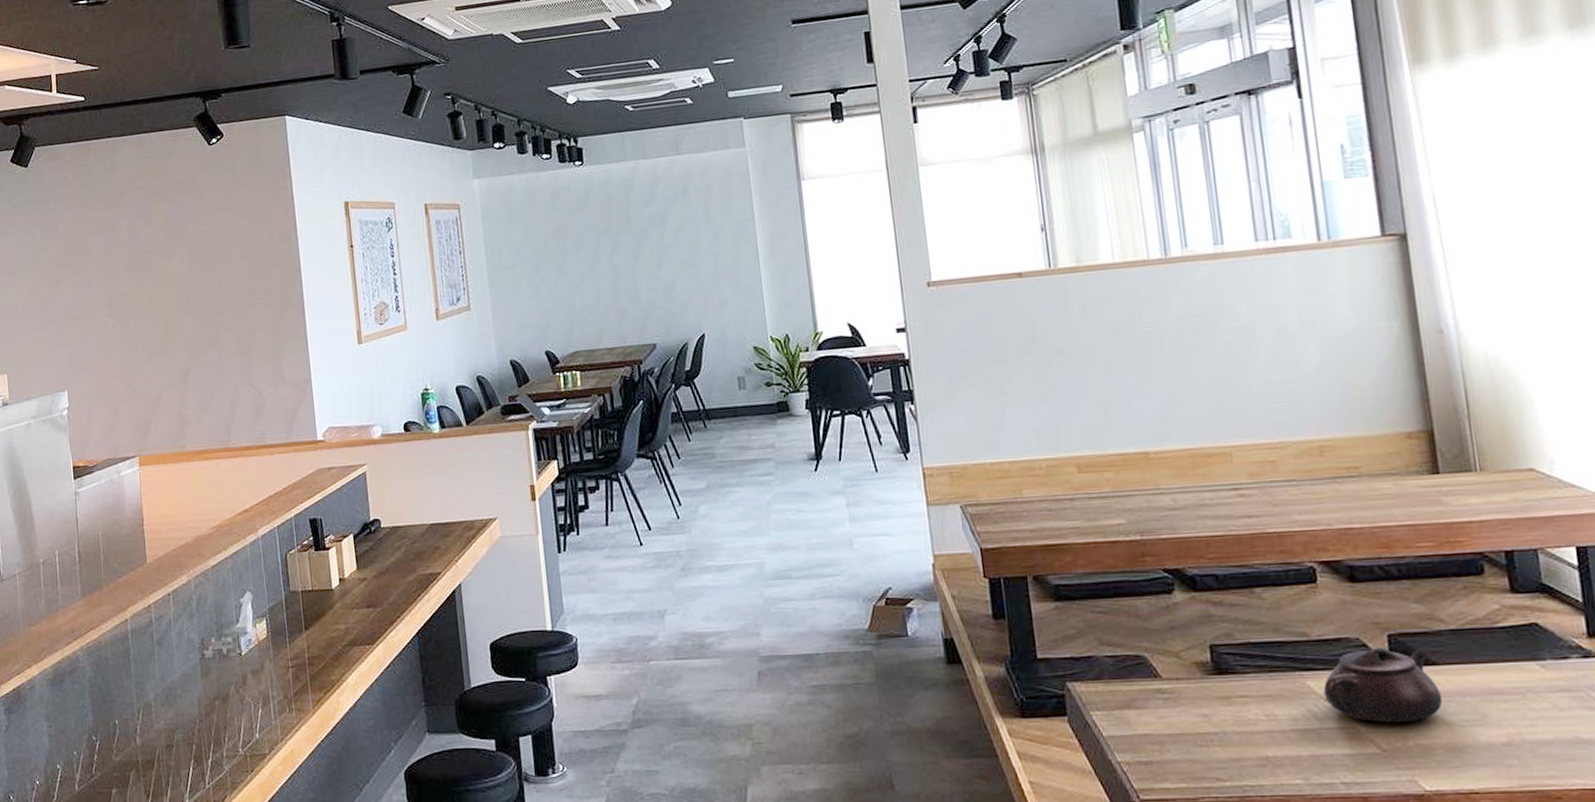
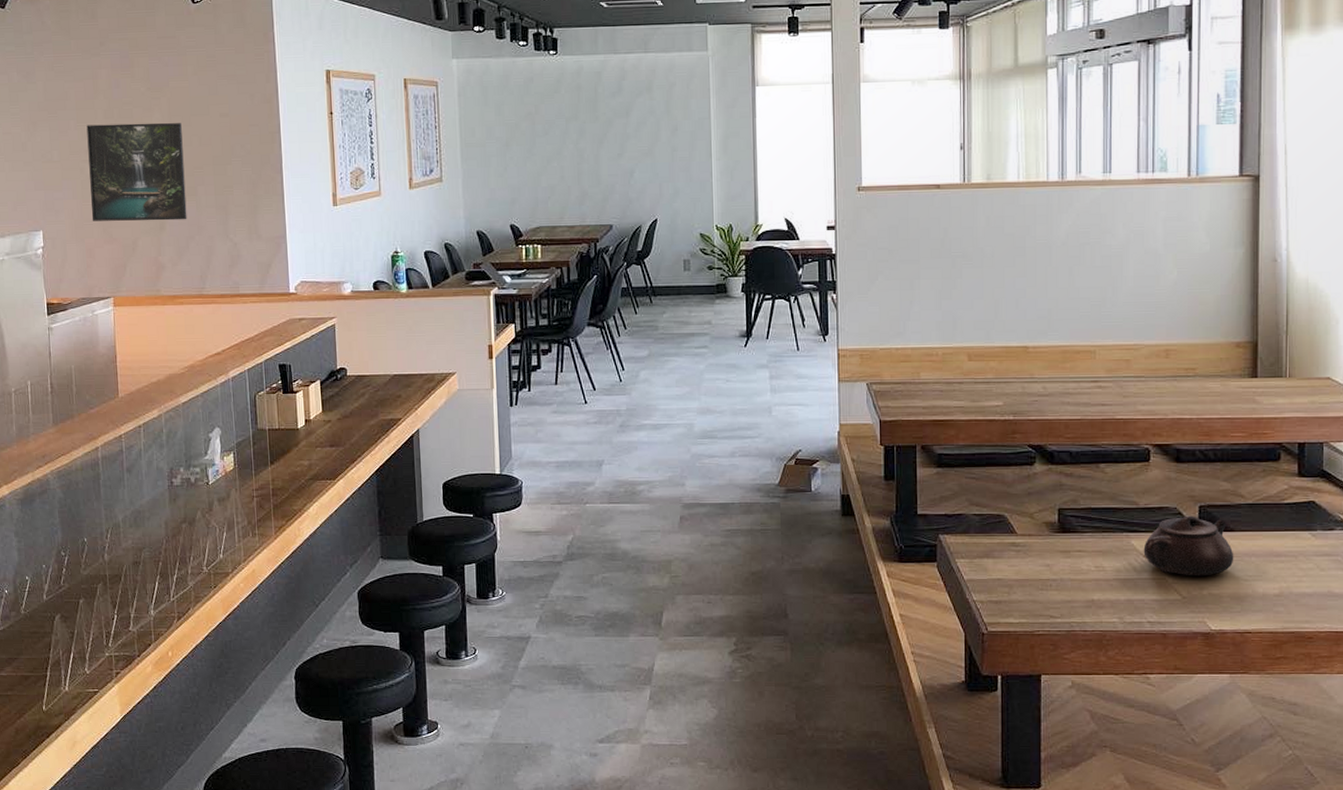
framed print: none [108,269,210,377] -> present [86,122,187,222]

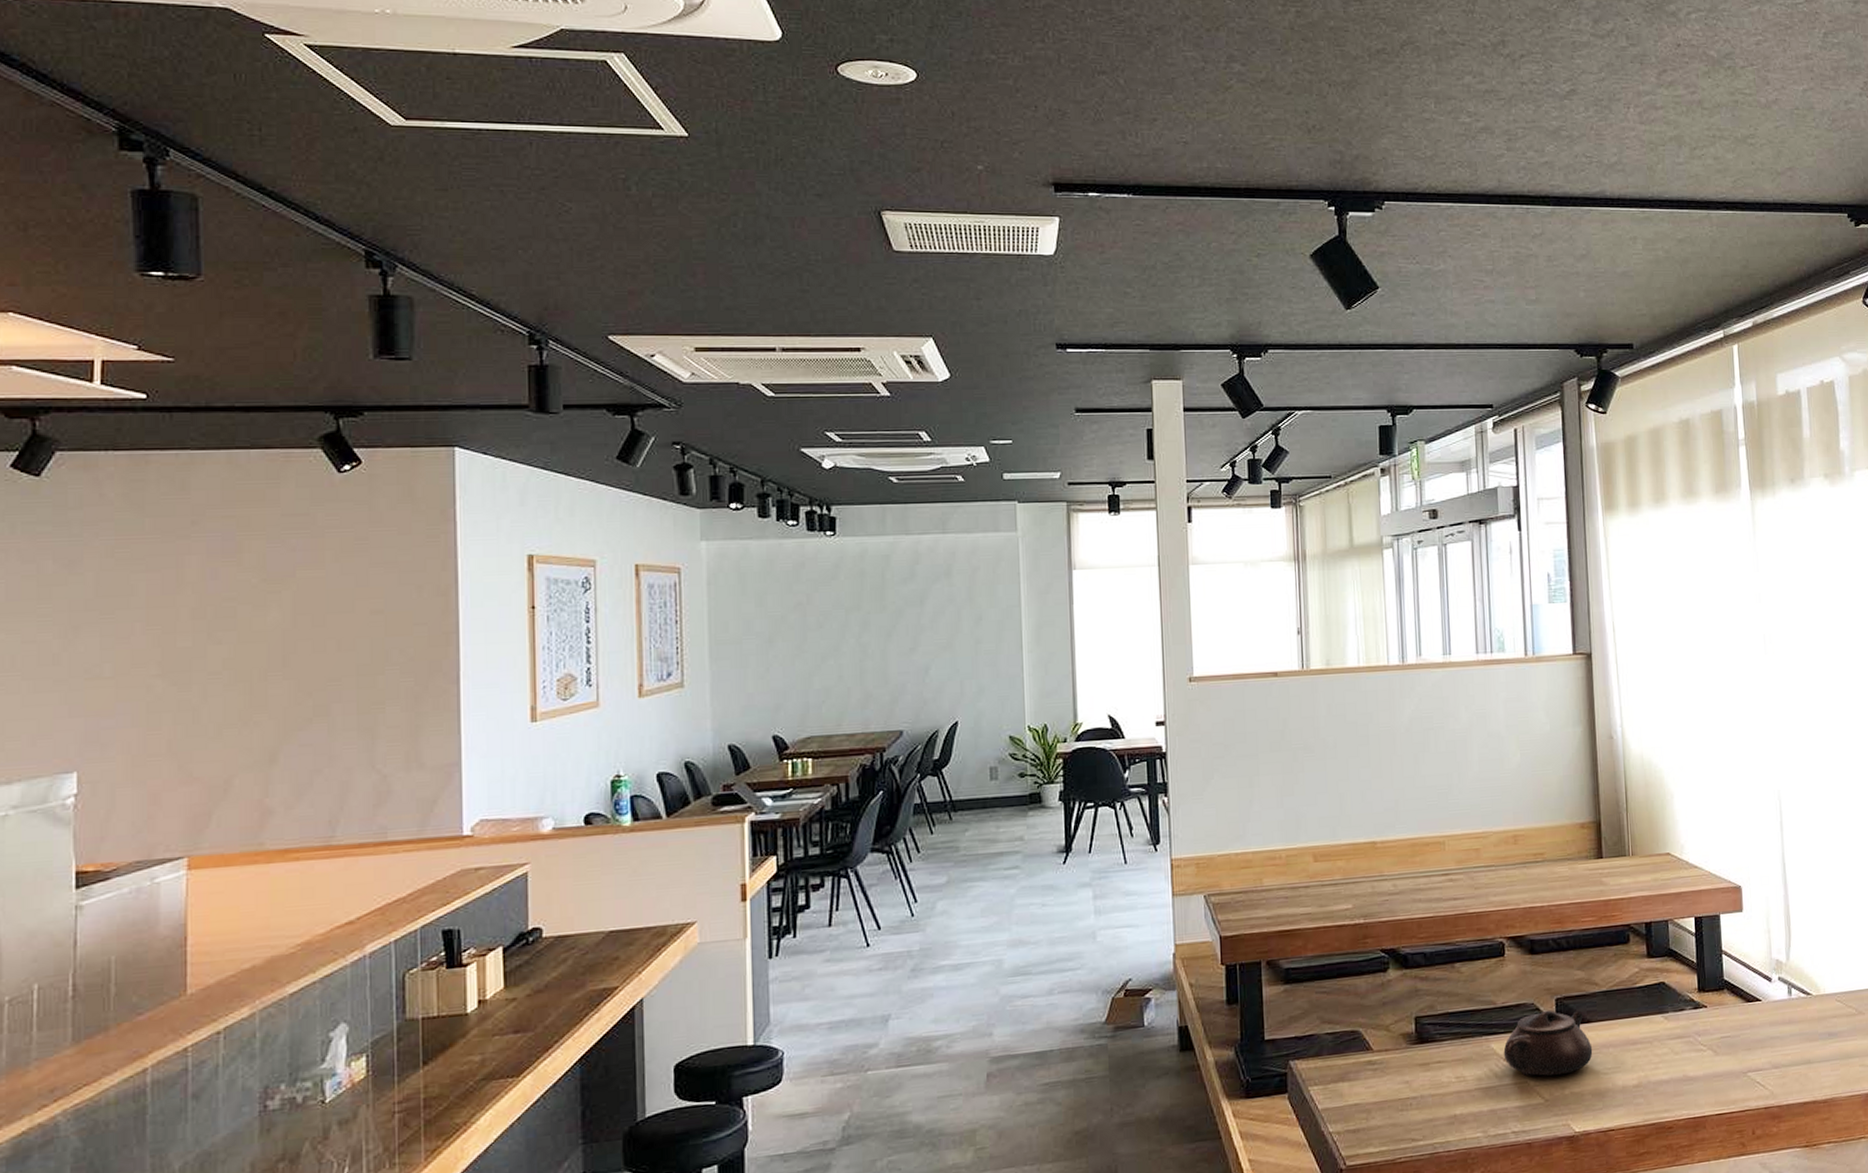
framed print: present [86,122,187,222] -> none [160,623,313,756]

